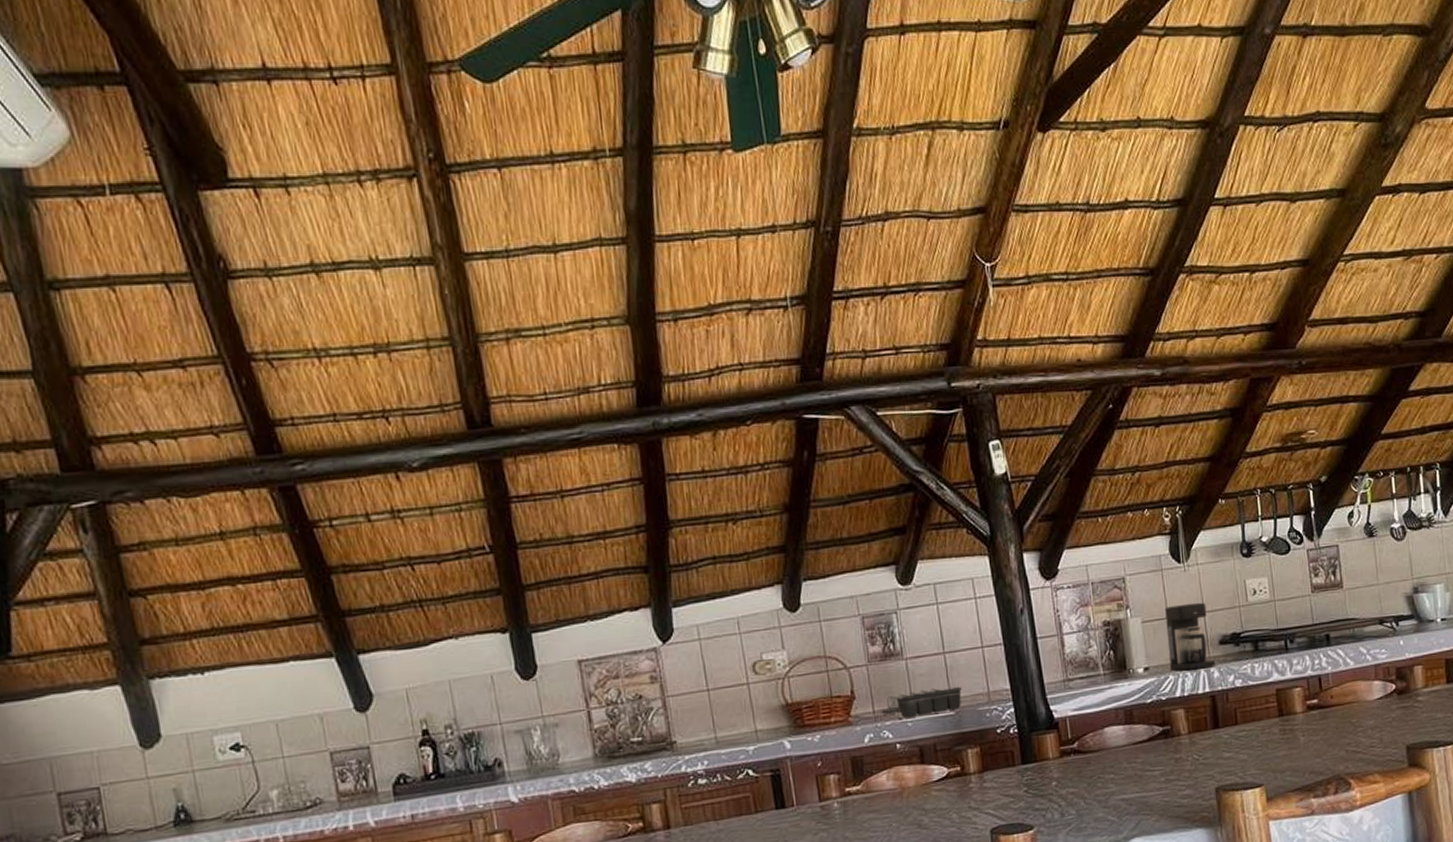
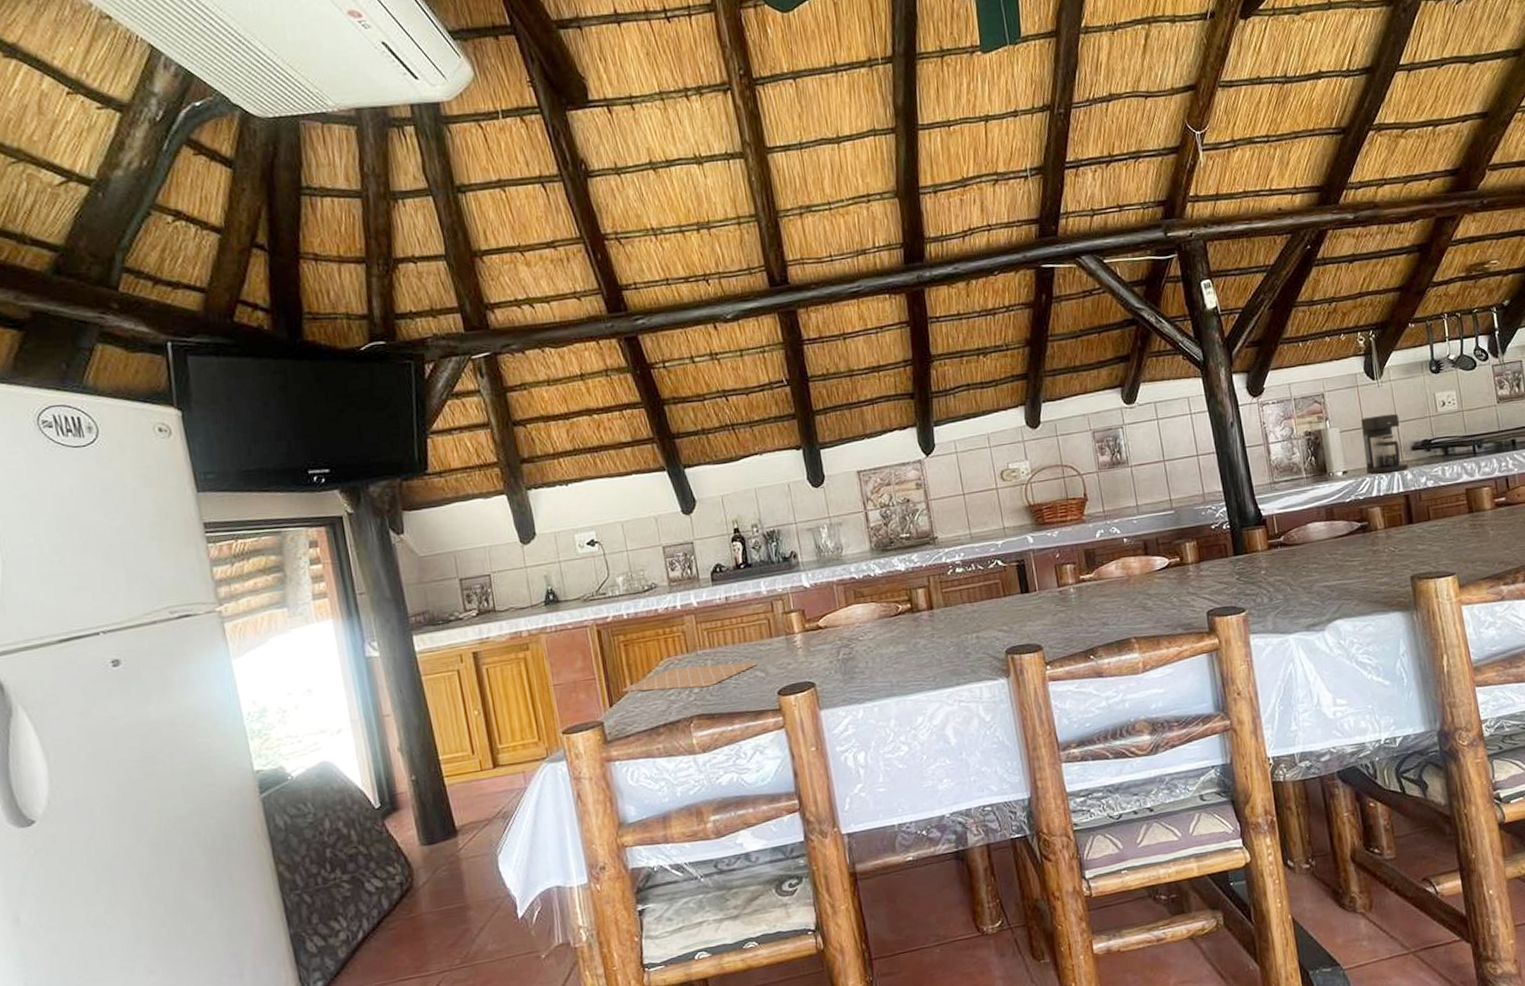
dish rack: present [881,687,962,720] -> none [1110,490,1180,518]

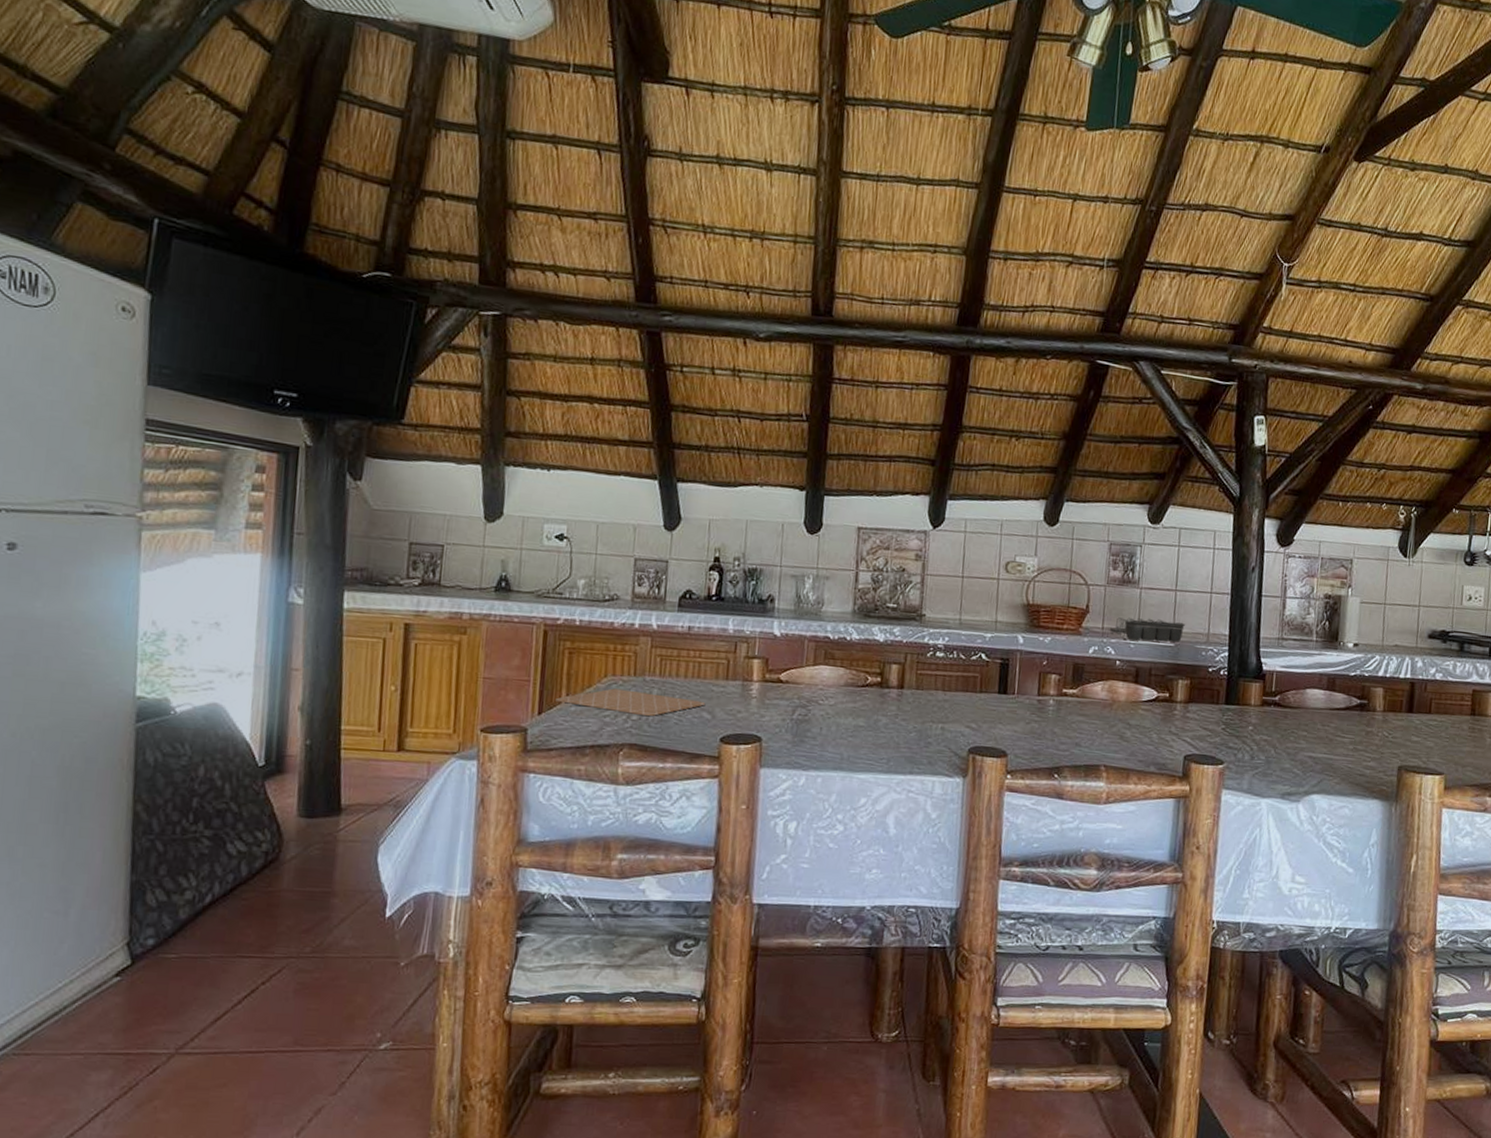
dish rack: none [1110,490,1180,518] -> present [1109,617,1185,643]
coffee maker: present [1361,413,1408,474] -> none [1378,594,1423,657]

